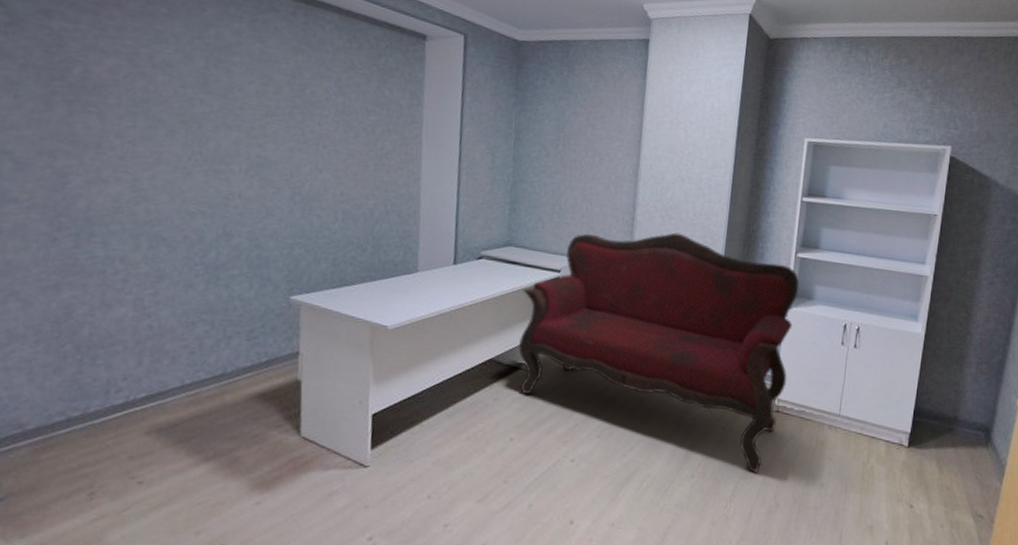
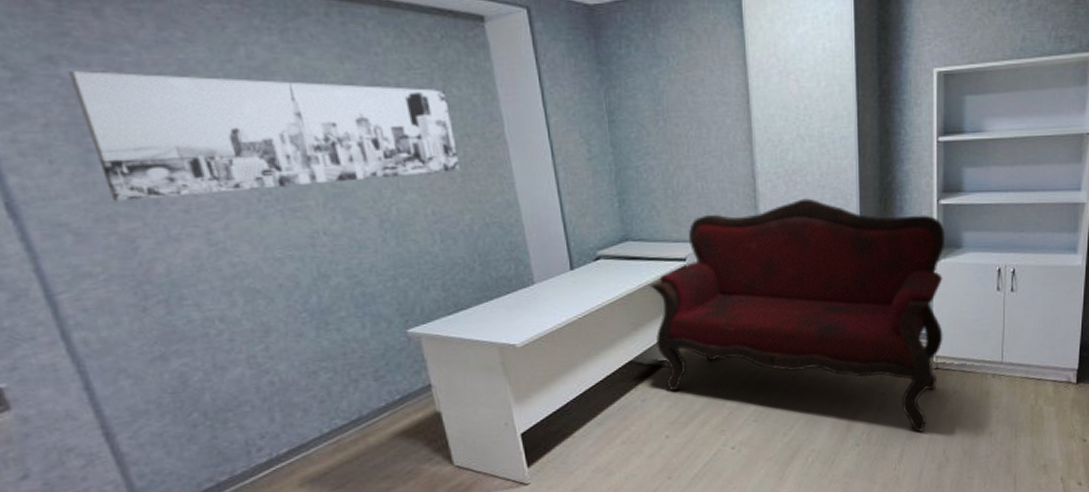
wall art: none [57,25,379,161] -> present [68,71,461,202]

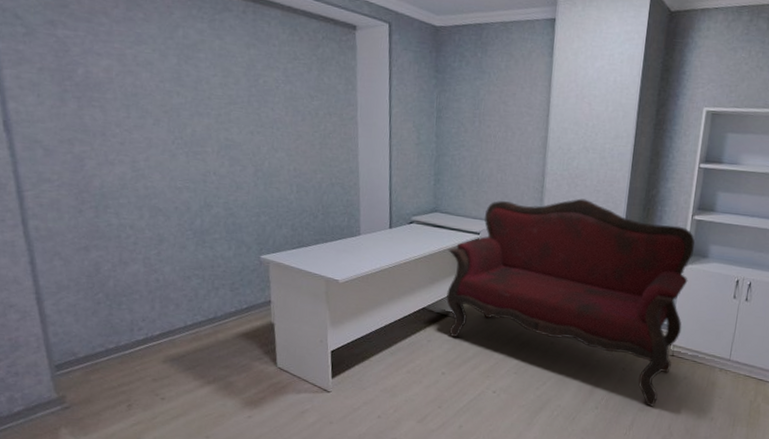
wall art: present [68,71,461,202] -> none [62,33,320,141]

